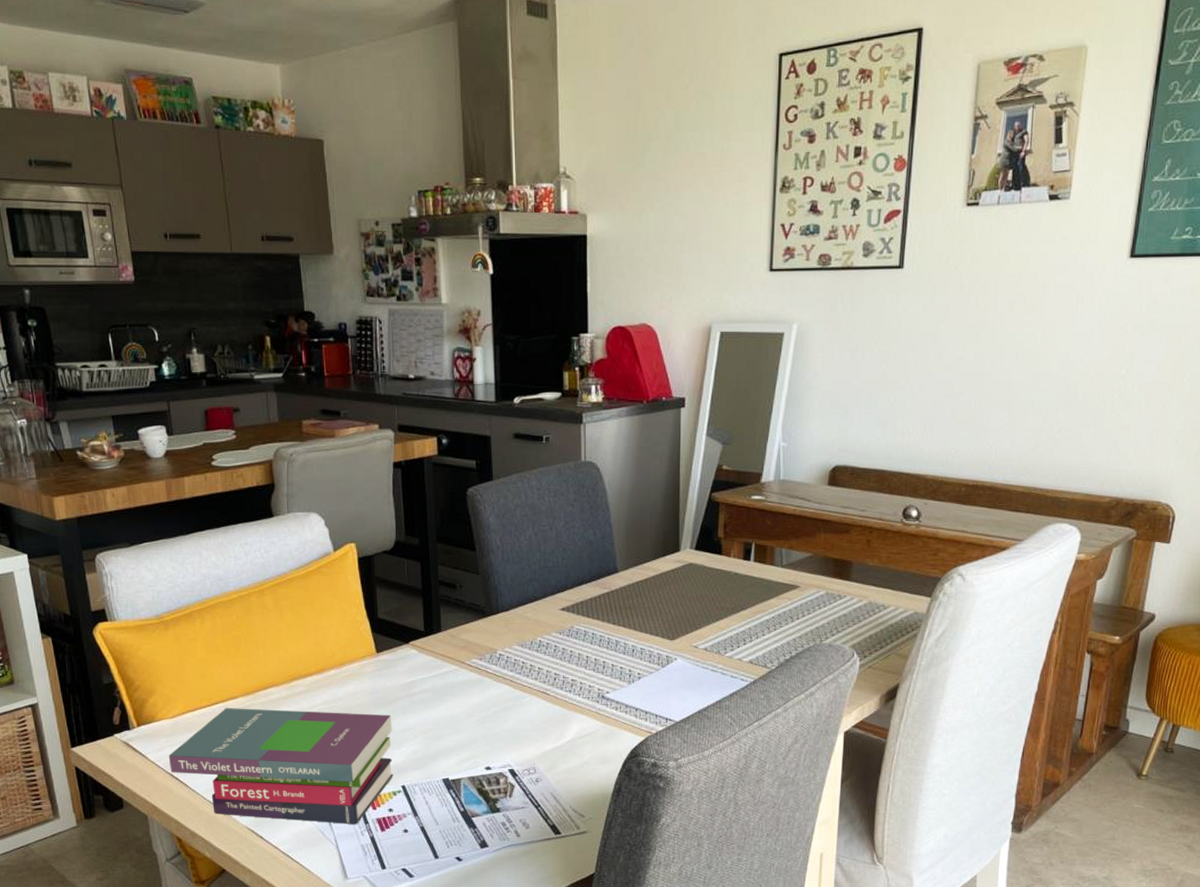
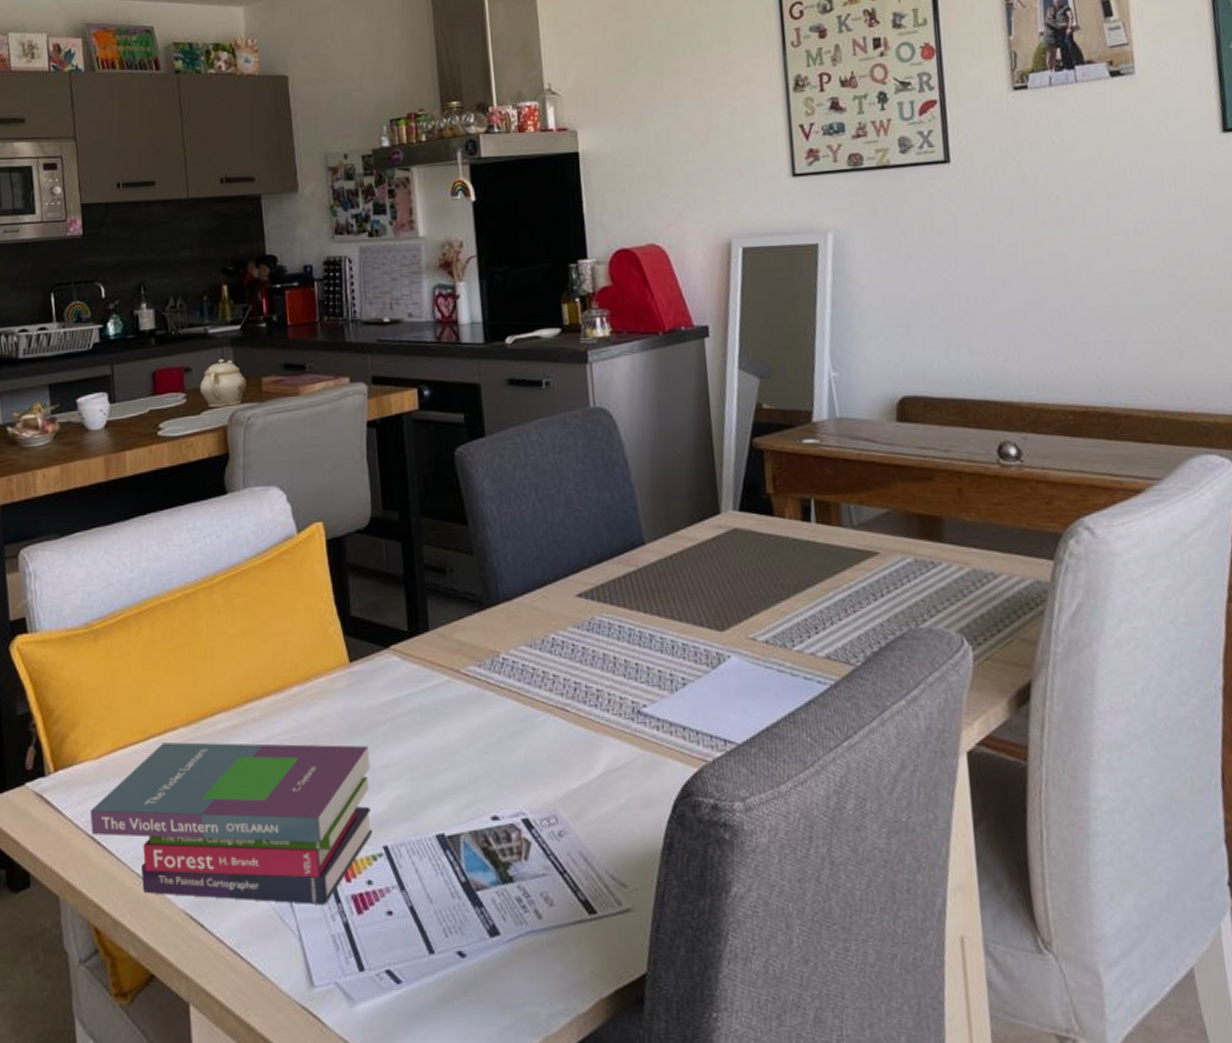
teapot: none [247,402,289,445] -> present [199,359,247,409]

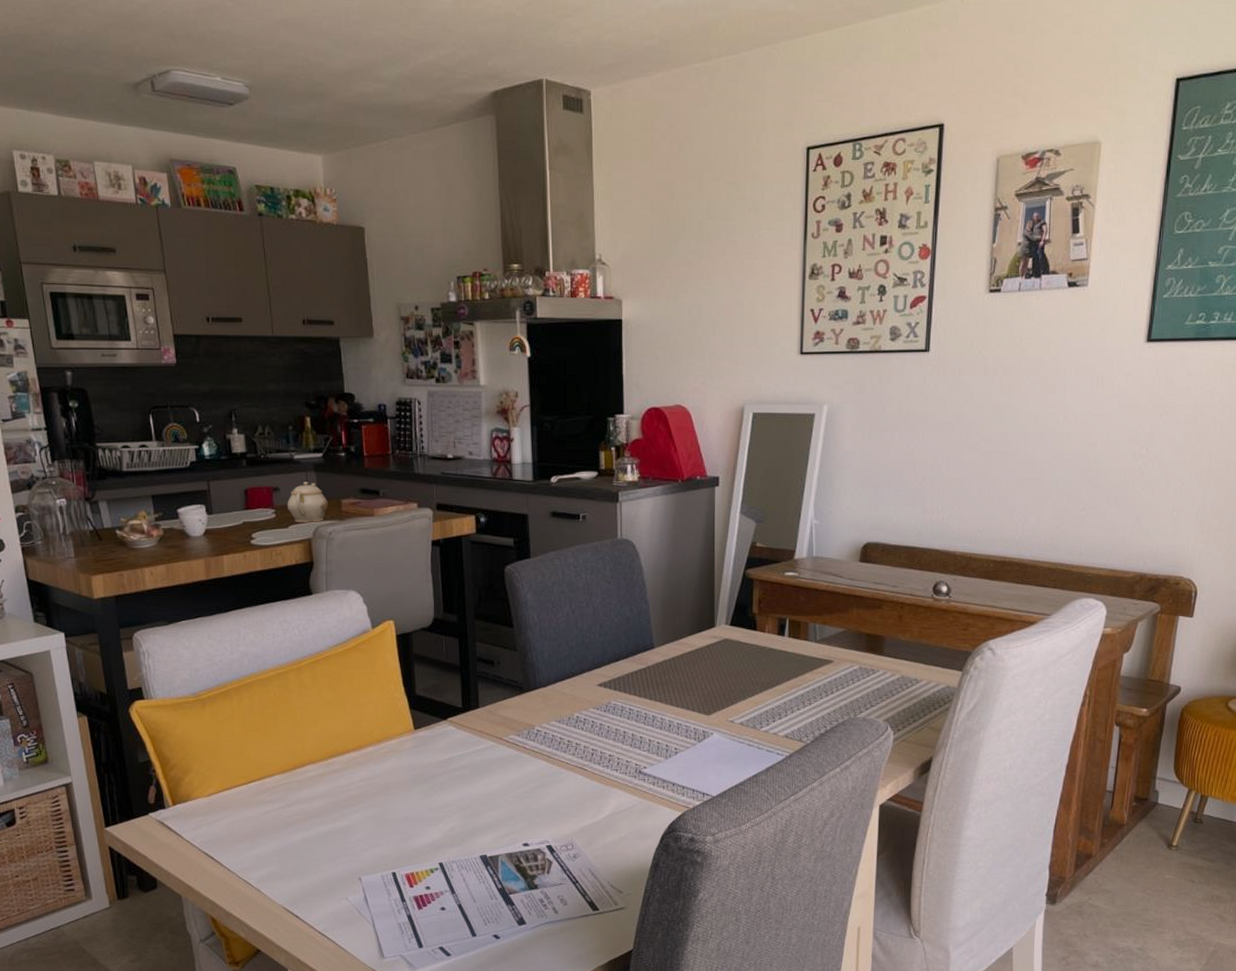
books: present [90,742,372,904] -> none [203,786,431,902]

